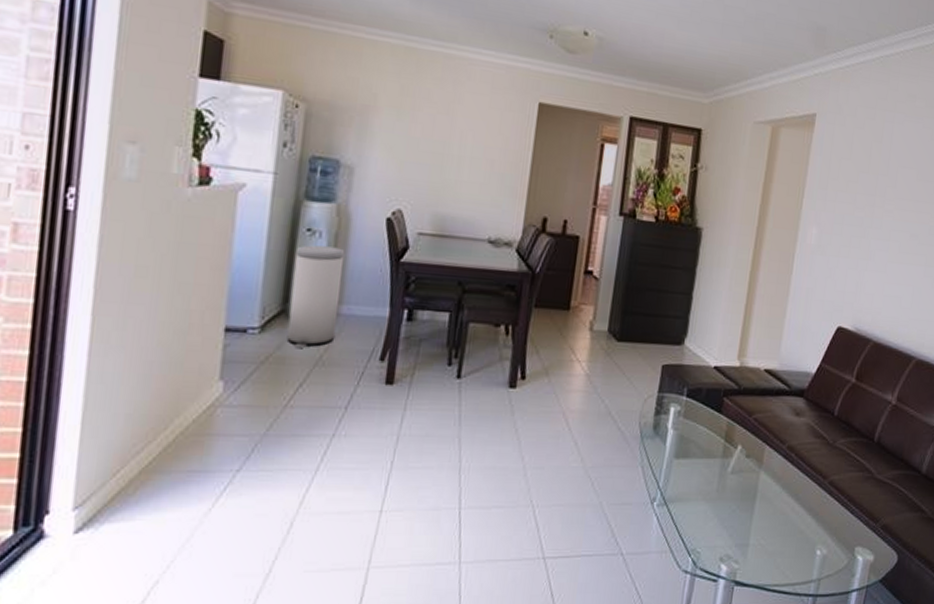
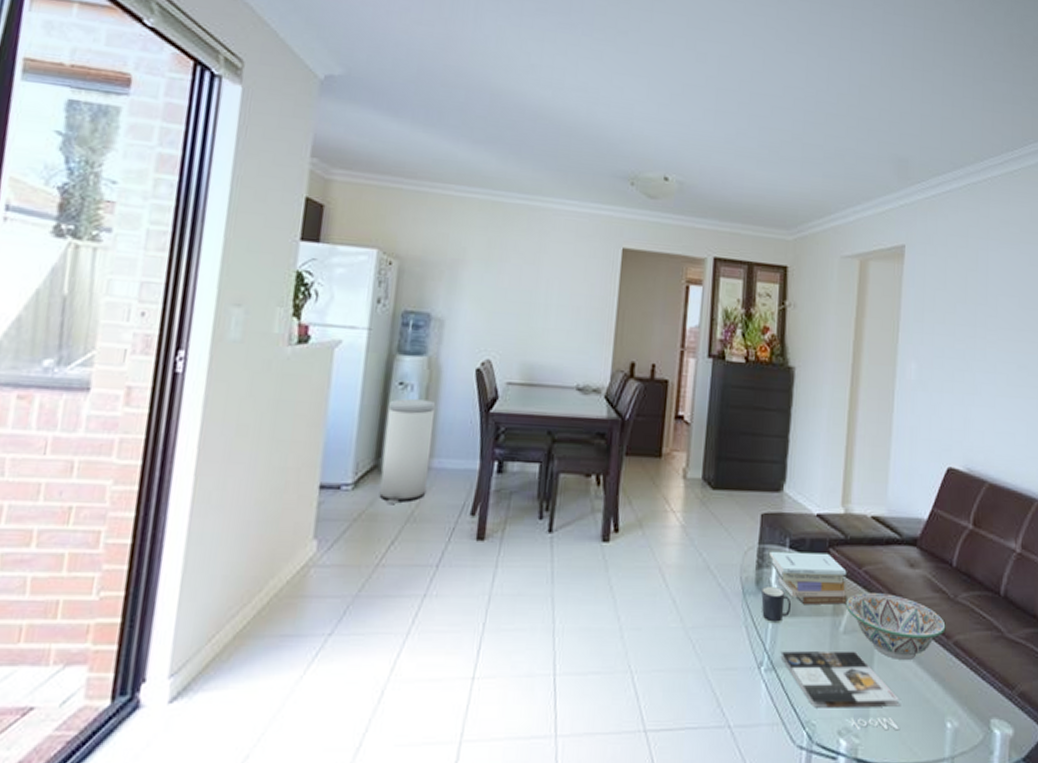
mug: none [657,430,686,465] -> present [761,585,792,624]
books: none [668,399,738,448] -> present [769,551,847,605]
magazine: none [672,488,777,557] -> present [780,650,900,731]
decorative bowl: none [734,438,824,498] -> present [845,593,946,661]

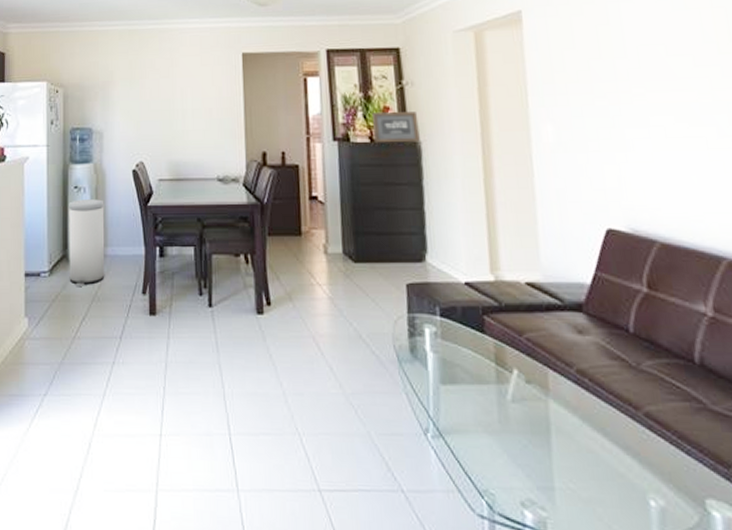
picture frame: none [750,331,796,368] -> present [371,111,420,143]
mug: present [761,585,792,624] -> none [417,353,451,391]
books: present [769,551,847,605] -> none [420,320,511,373]
magazine: present [780,650,900,731] -> none [446,418,592,506]
decorative bowl: present [845,593,946,661] -> none [509,360,632,432]

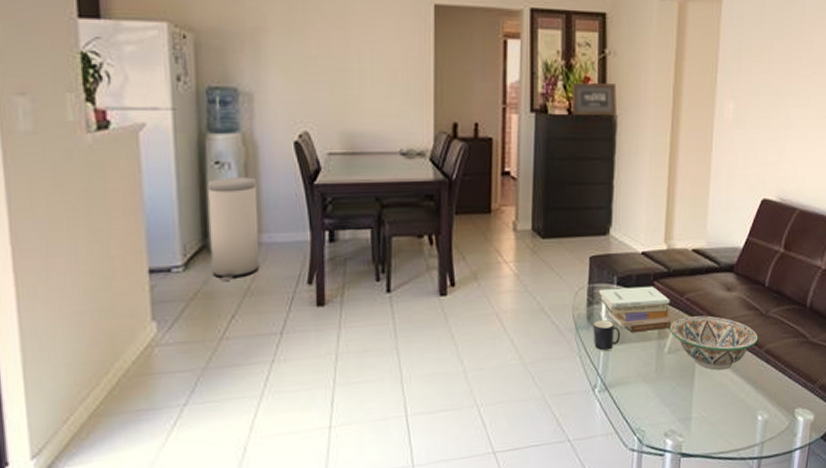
mug: none [417,353,451,391] -> present [593,319,621,352]
books: none [420,320,511,373] -> present [599,286,671,333]
decorative bowl: none [509,360,632,432] -> present [669,315,758,371]

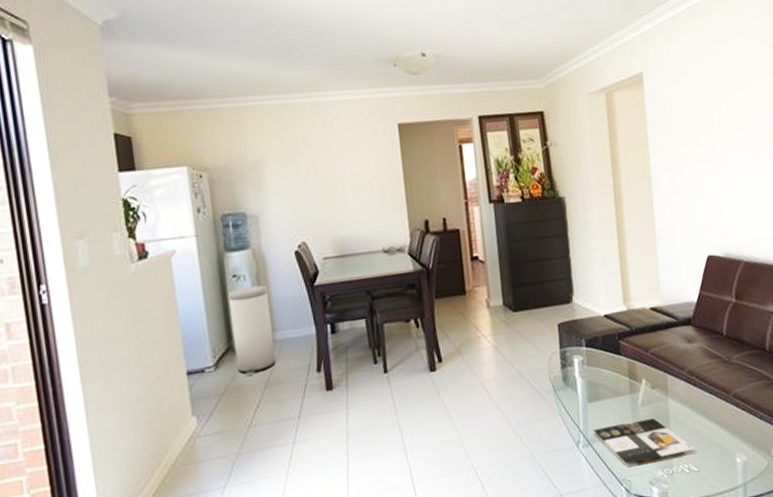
picture frame: present [572,82,617,116] -> none [522,170,564,202]
mug: present [593,319,621,352] -> none [569,379,596,410]
books: present [599,286,671,333] -> none [570,344,641,390]
magazine: none [612,367,718,431] -> present [593,417,699,478]
decorative bowl: present [669,315,758,371] -> none [639,367,725,418]

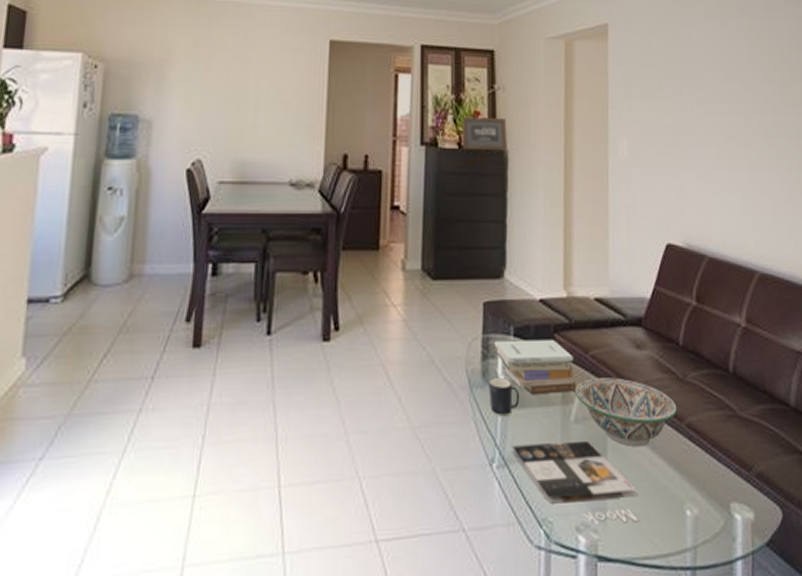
pedal bin: present [228,285,277,376] -> none [90,204,146,314]
picture frame: none [522,170,564,202] -> present [462,116,507,151]
mug: none [569,379,596,410] -> present [489,377,520,417]
books: none [570,344,641,390] -> present [494,339,576,395]
decorative bowl: none [639,367,725,418] -> present [574,378,677,448]

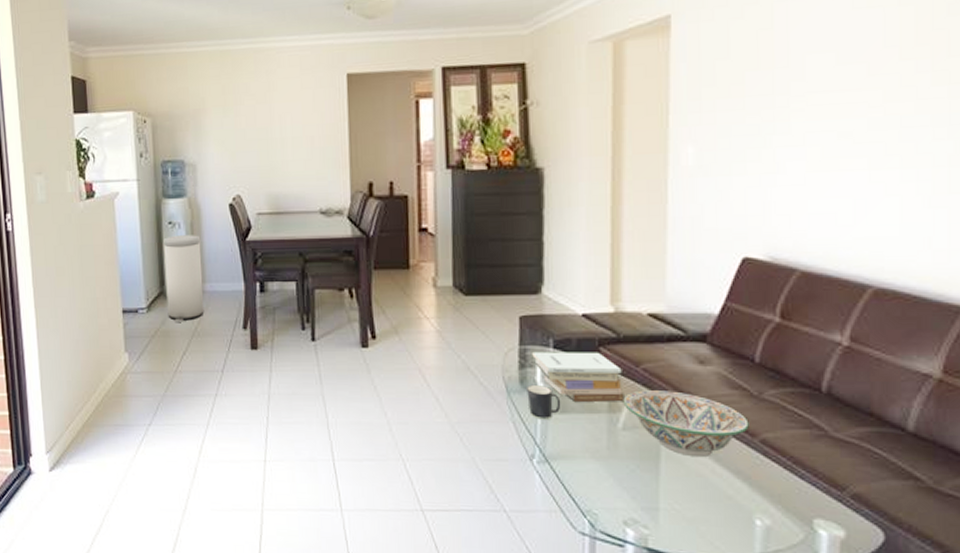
pedal bin: none [90,204,146,314] -> present [163,235,204,322]
picture frame: present [462,116,507,151] -> none [490,135,543,171]
magazine: present [512,440,638,525] -> none [553,445,696,525]

